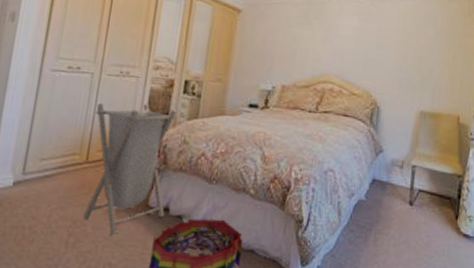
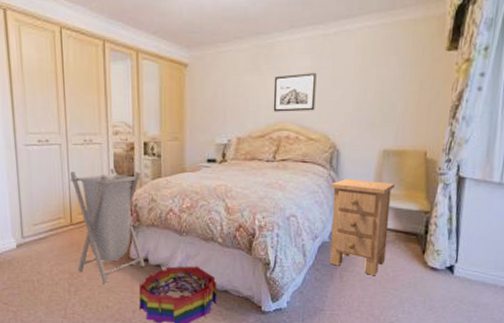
wall art: none [319,31,363,68] -> present [273,72,317,112]
nightstand: none [364,136,431,241] -> present [329,179,396,276]

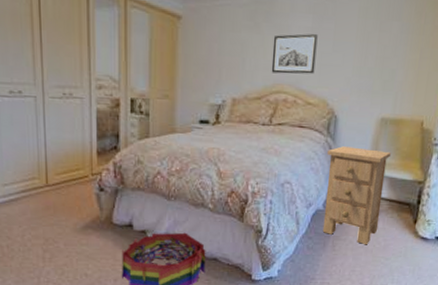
laundry hamper: present [69,167,145,284] -> none [46,124,129,251]

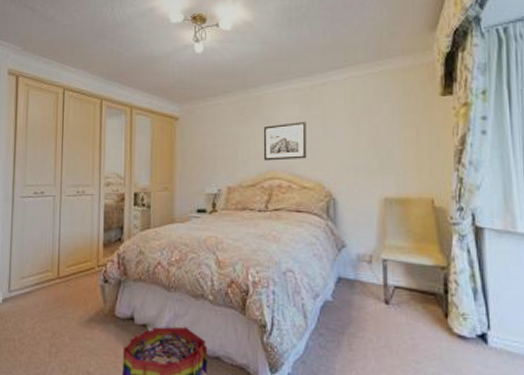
nightstand: present [322,146,392,245] -> none [330,230,403,345]

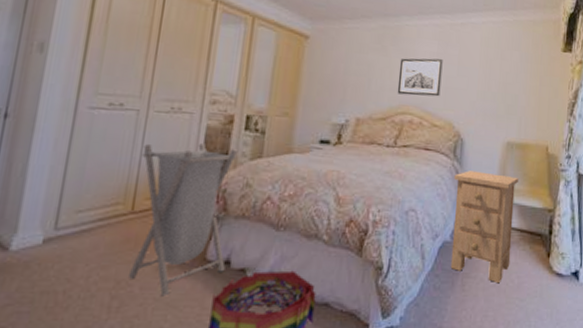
laundry hamper: none [60,218,131,346] -> present [128,142,238,297]
nightstand: none [330,230,403,345] -> present [450,170,520,284]

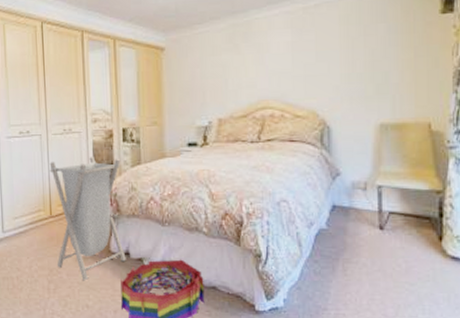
wall art: present [397,58,443,97] -> none [253,46,300,90]
nightstand: present [450,170,520,284] -> none [324,157,398,268]

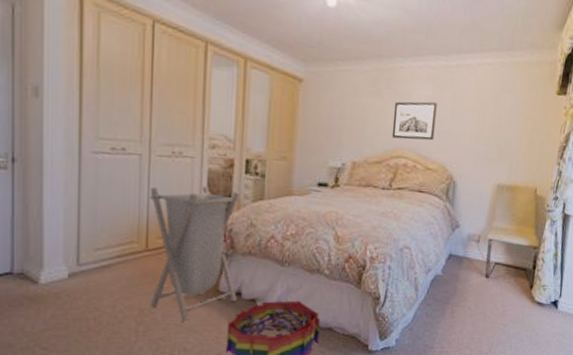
wall art: none [253,46,300,90] -> present [391,101,437,141]

